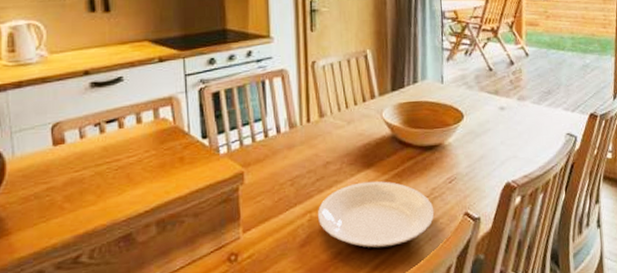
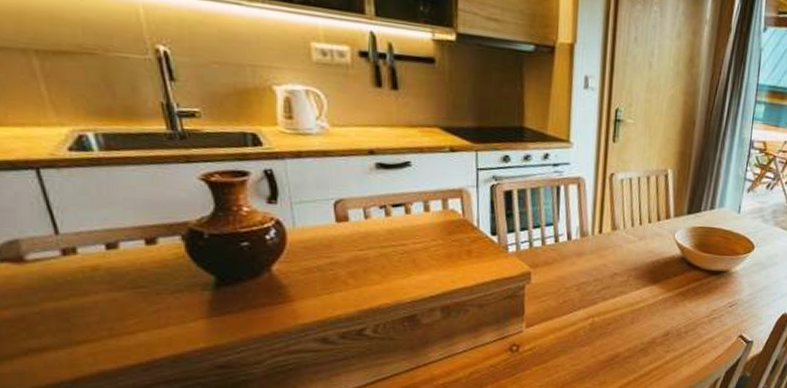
plate: present [318,181,434,249] -> none [600,296,711,357]

